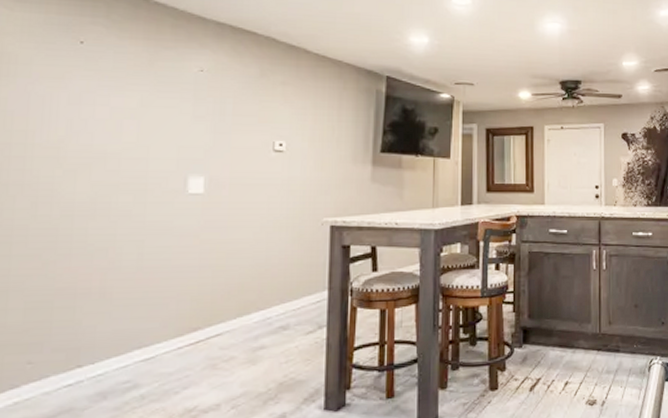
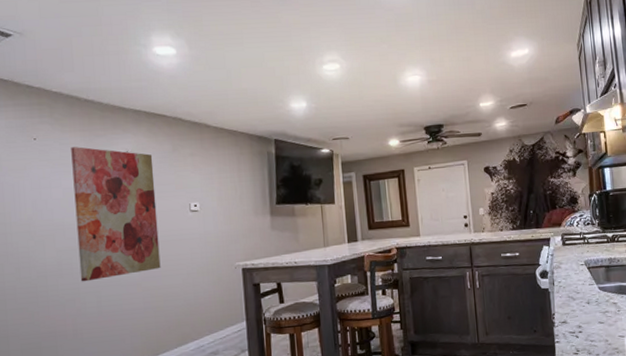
wall art: none [119,58,234,227] -> present [71,147,161,282]

